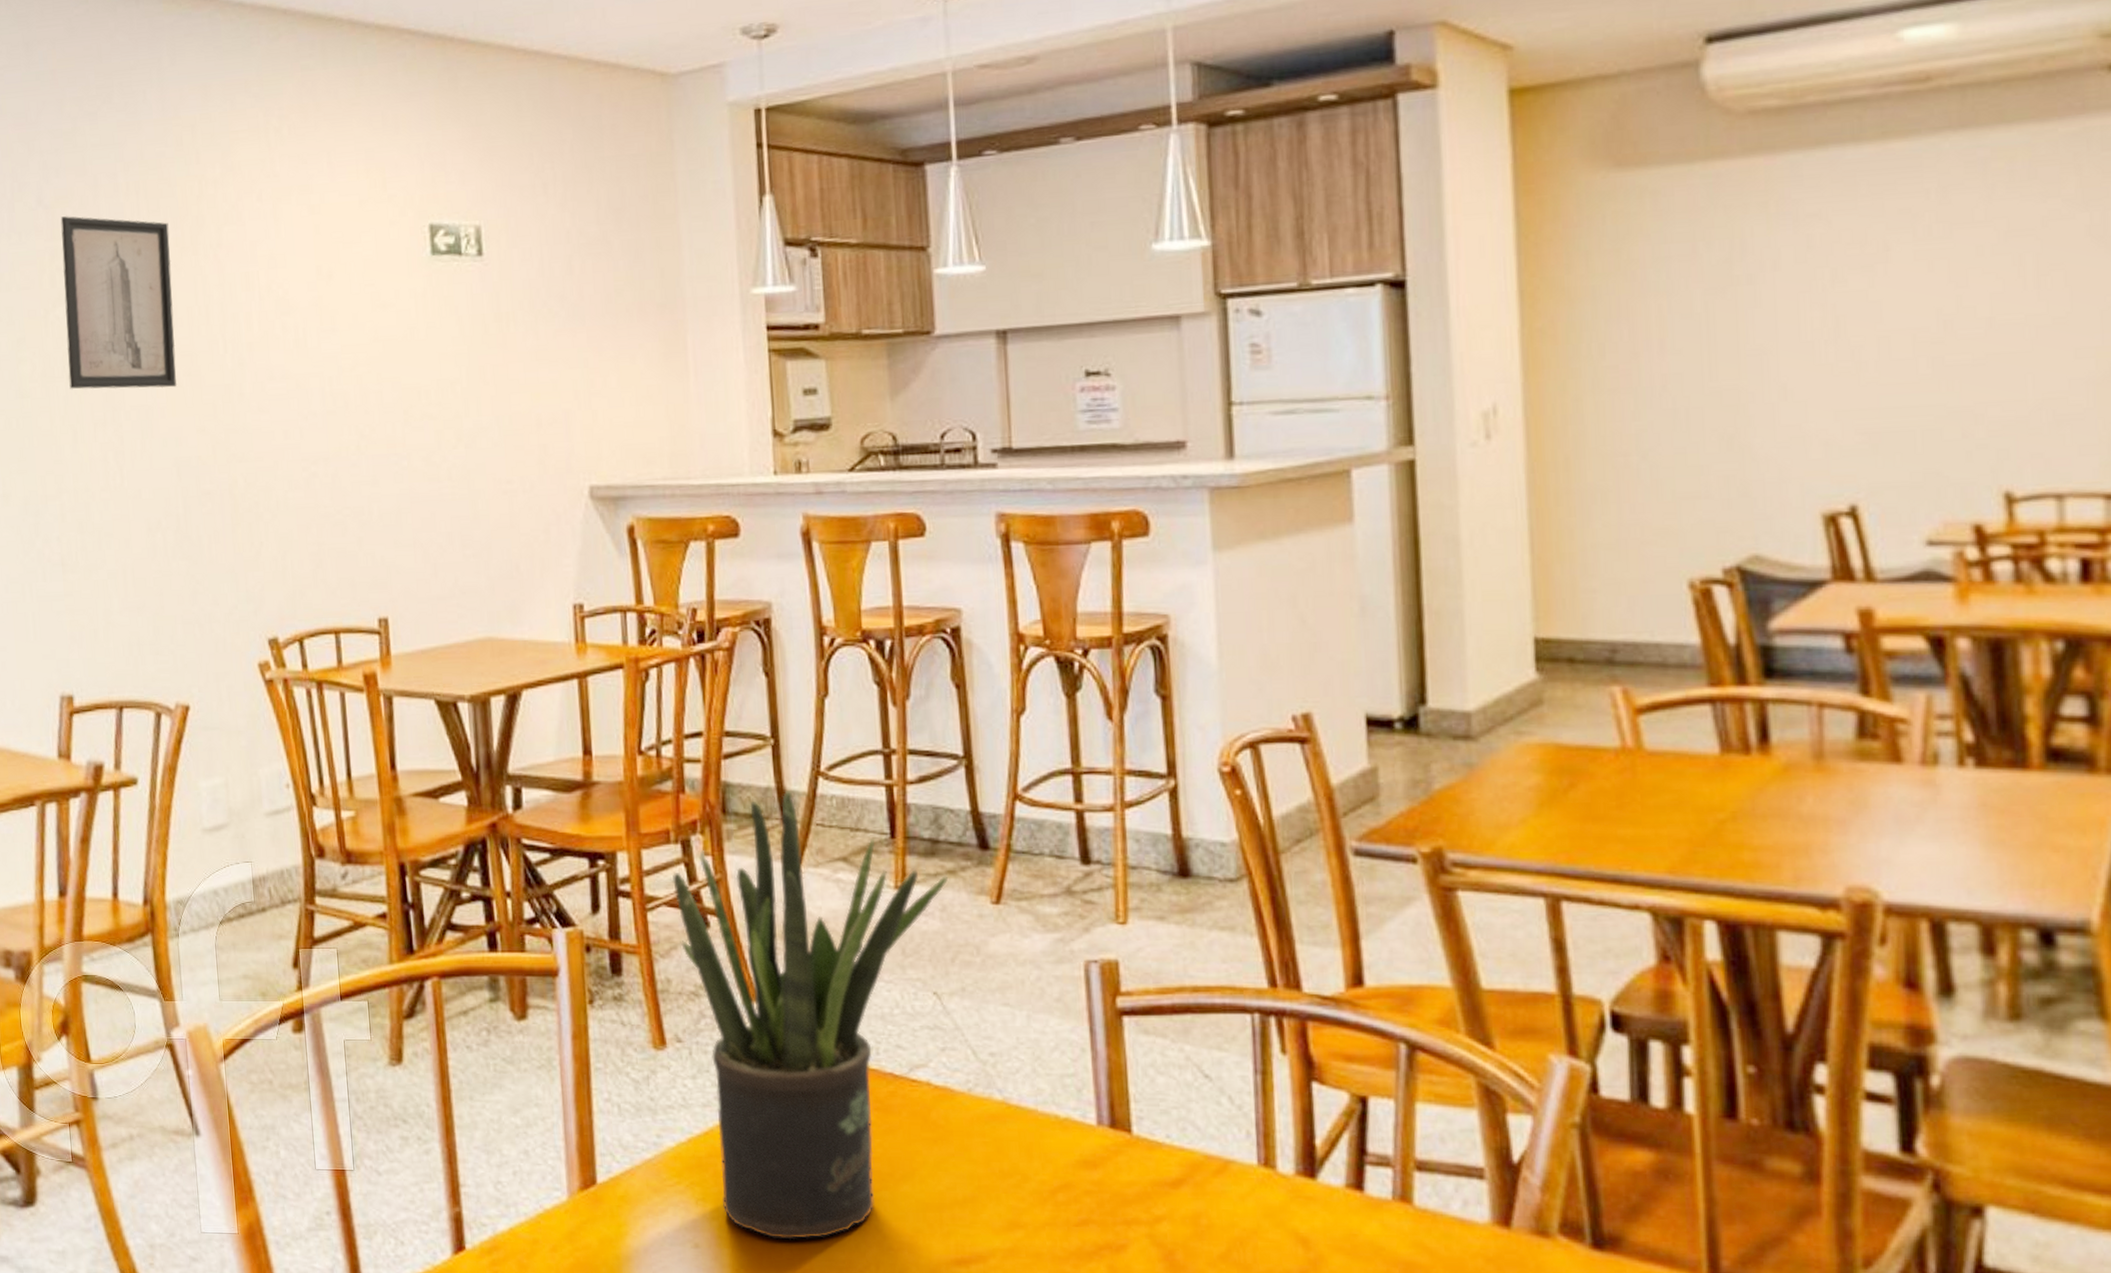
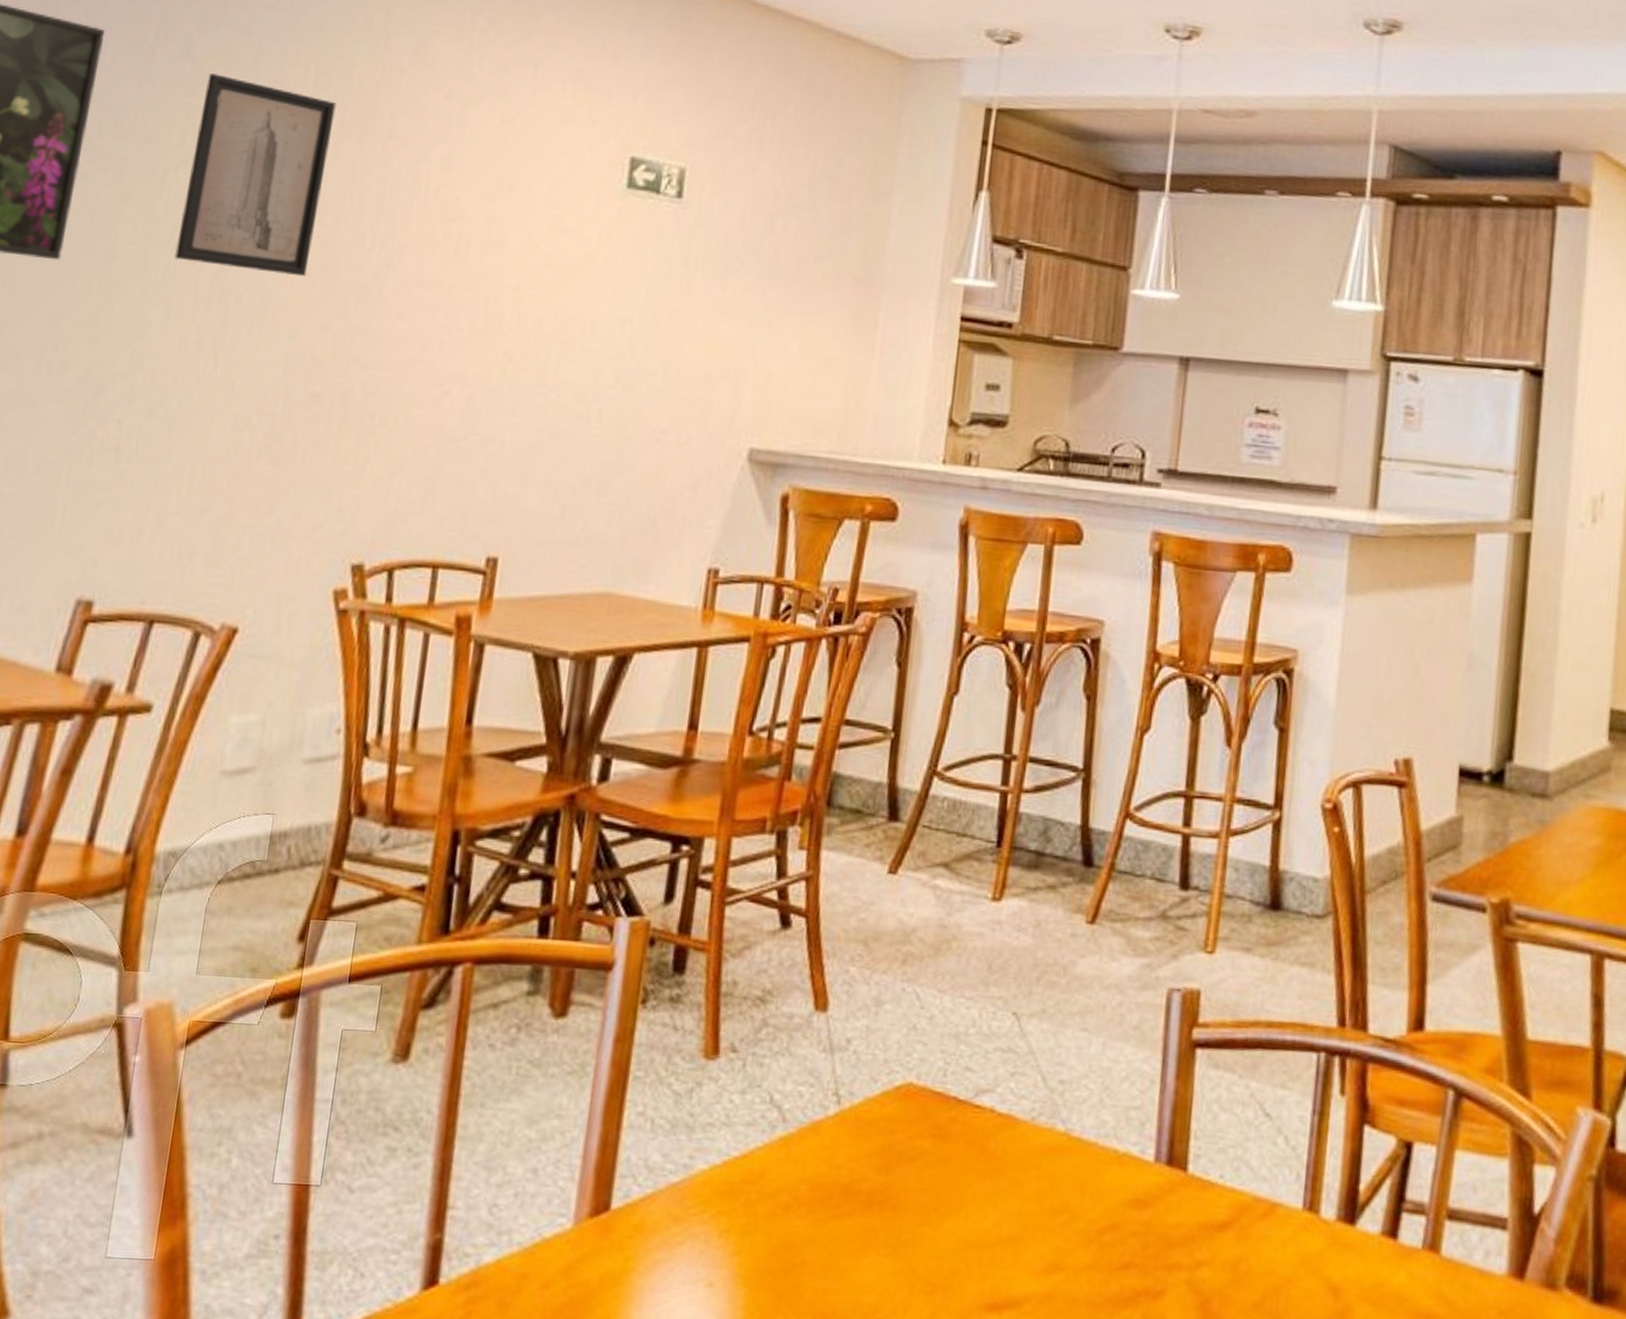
potted plant: present [672,789,948,1240] -> none [748,787,1047,1280]

